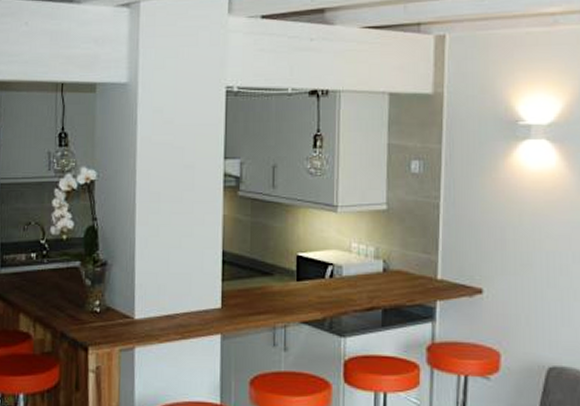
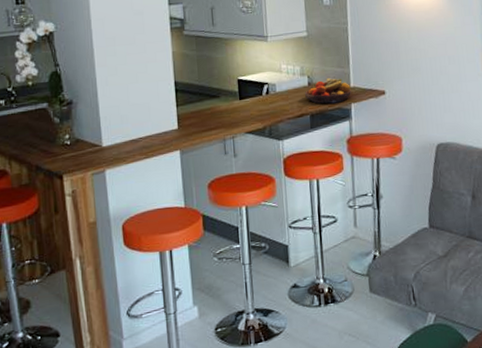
fruit bowl: none [378,264,437,298] -> present [305,77,351,104]

